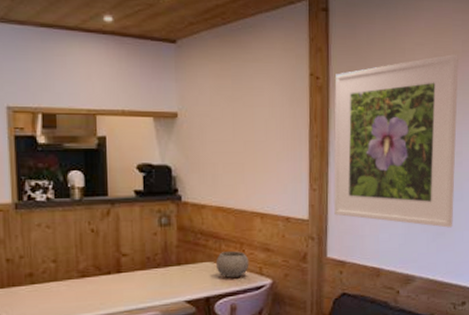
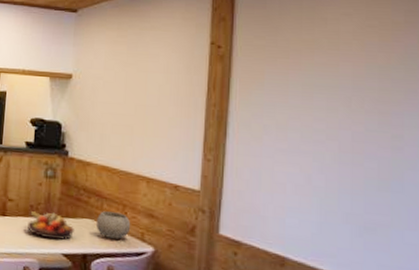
fruit bowl: none [146,261,195,289] -> present [28,211,74,240]
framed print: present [334,54,459,228] -> none [231,25,399,224]

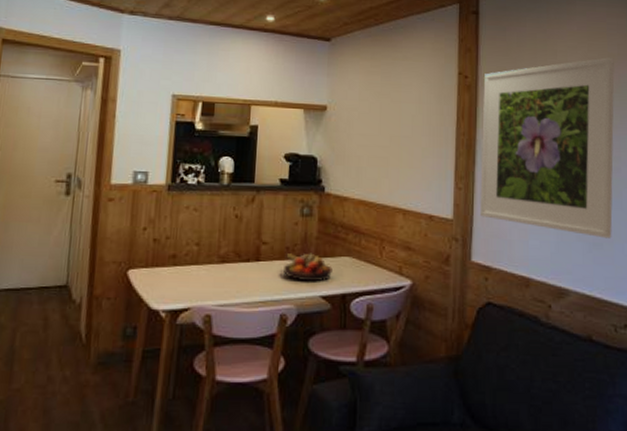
bowl: present [95,211,131,239] -> none [354,247,389,275]
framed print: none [231,25,399,224] -> present [480,57,615,239]

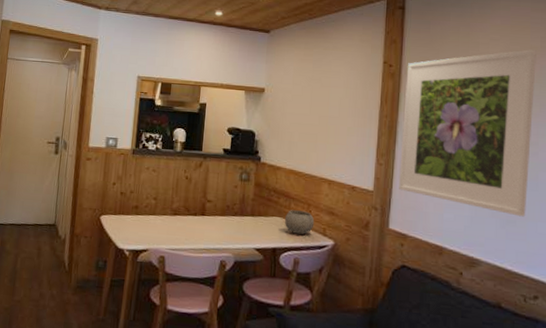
fruit bowl: present [284,253,332,282] -> none [224,211,265,237]
bowl: none [354,247,389,275] -> present [284,210,315,235]

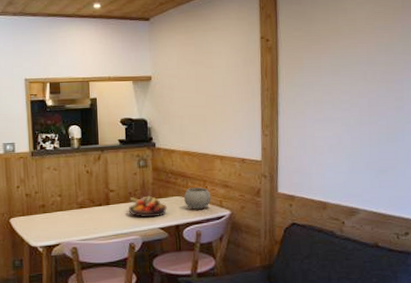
fruit bowl: none [224,211,265,237] -> present [129,195,167,218]
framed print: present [399,49,536,217] -> none [283,10,399,166]

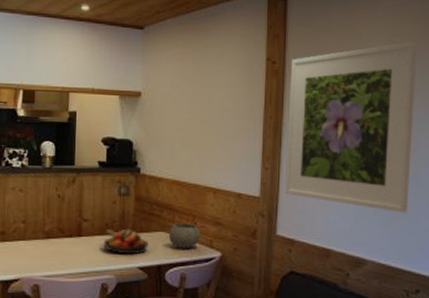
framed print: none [283,10,399,166] -> present [285,42,417,213]

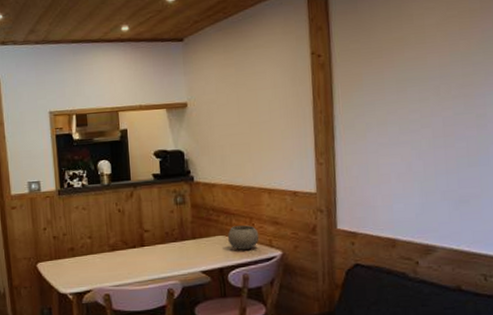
fruit bowl: present [104,229,148,255] -> none [166,235,209,261]
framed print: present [285,42,417,213] -> none [337,13,479,195]

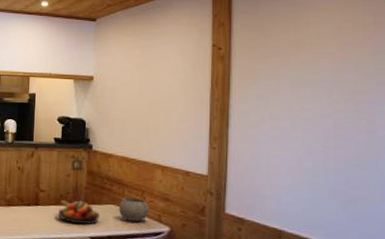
fruit bowl: none [166,235,209,261] -> present [58,200,100,225]

